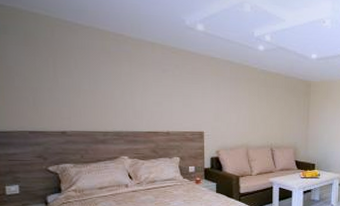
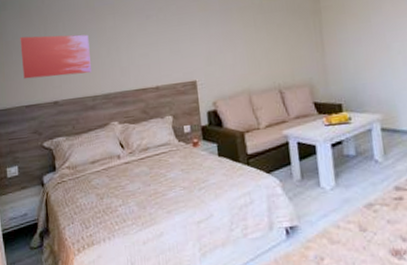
wall art: none [24,64,104,110] -> present [20,34,91,79]

